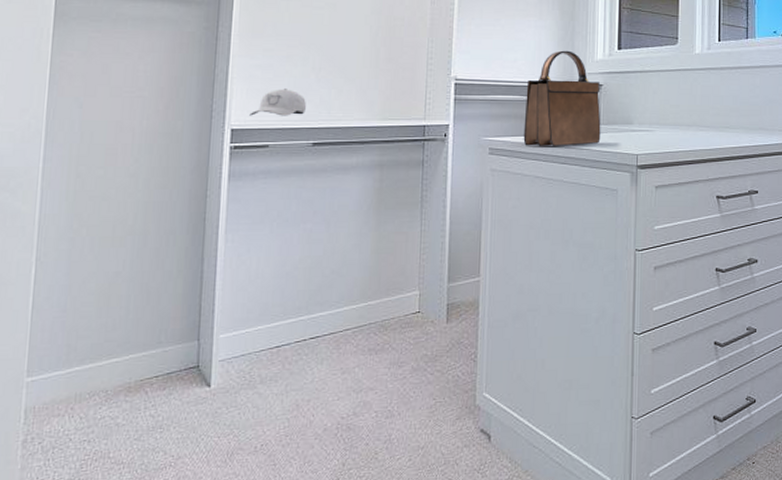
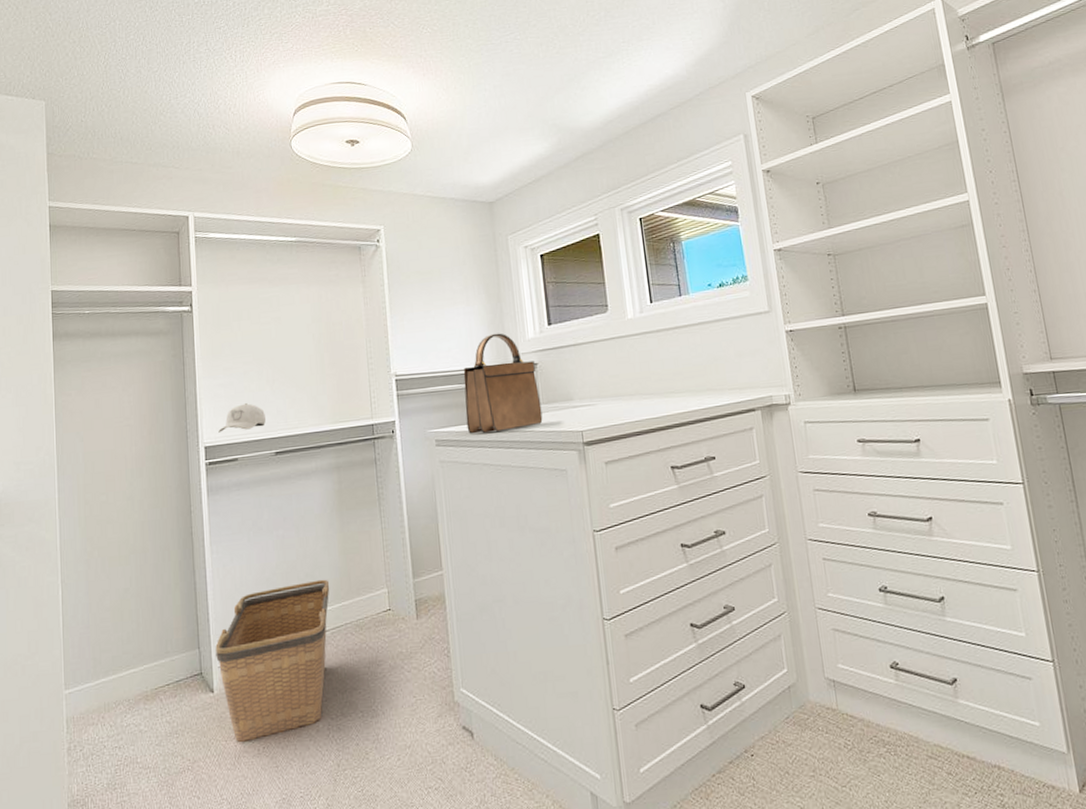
bicycle basket: none [217,277,357,439] -> present [215,579,330,742]

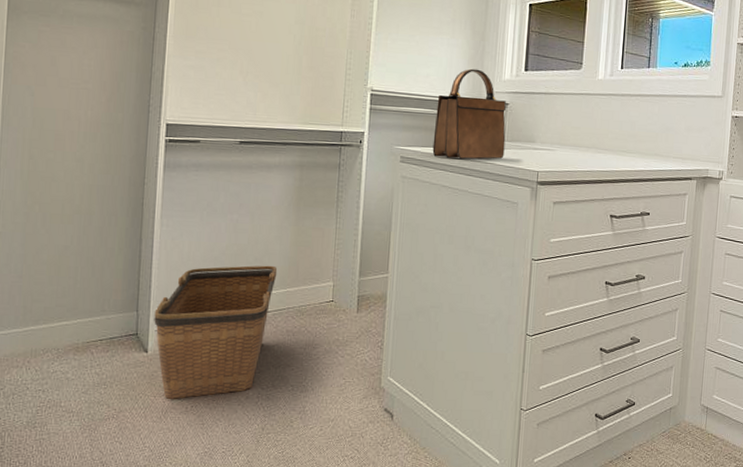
baseball cap: present [218,403,266,433] -> none [183,89,234,115]

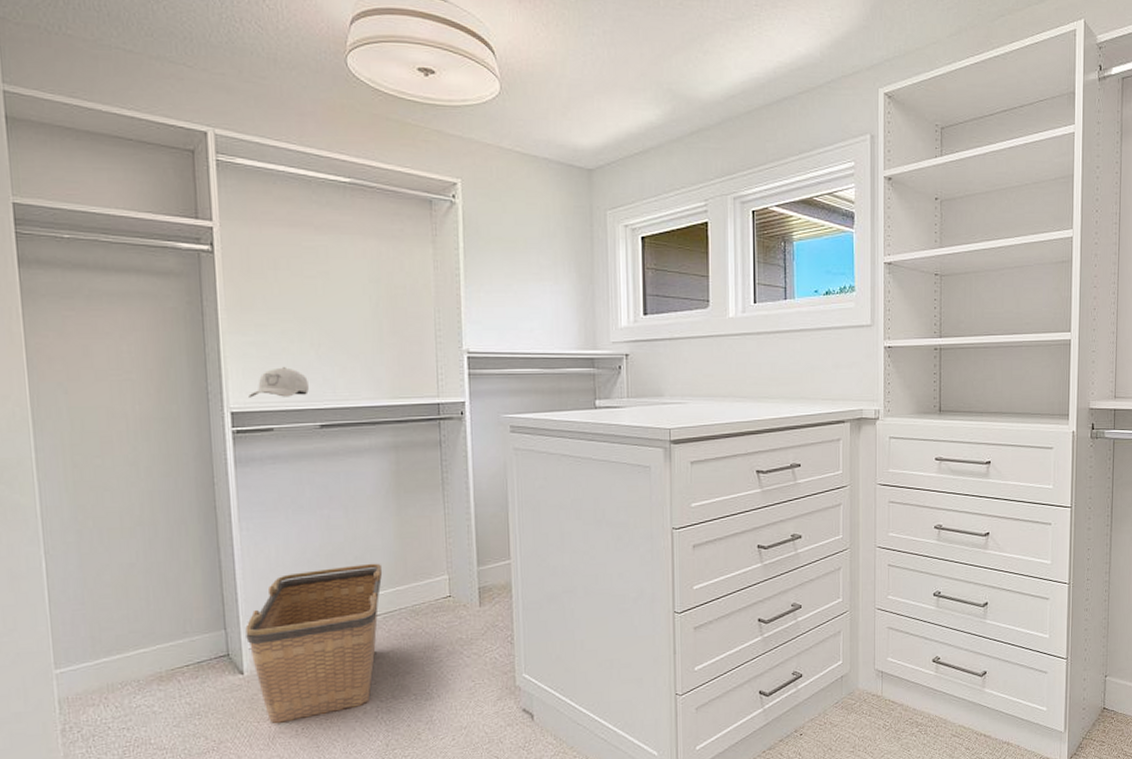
baseball cap: none [183,89,234,115] -> present [249,367,309,398]
handbag: present [432,68,507,160] -> none [545,317,630,424]

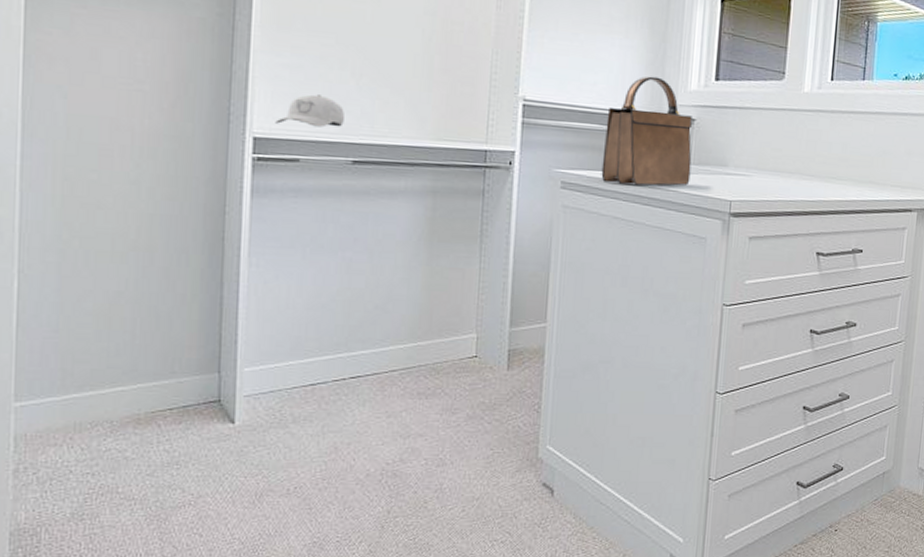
bicycle basket: present [245,563,383,723] -> none [242,314,405,479]
handbag: none [545,317,630,424] -> present [601,76,693,186]

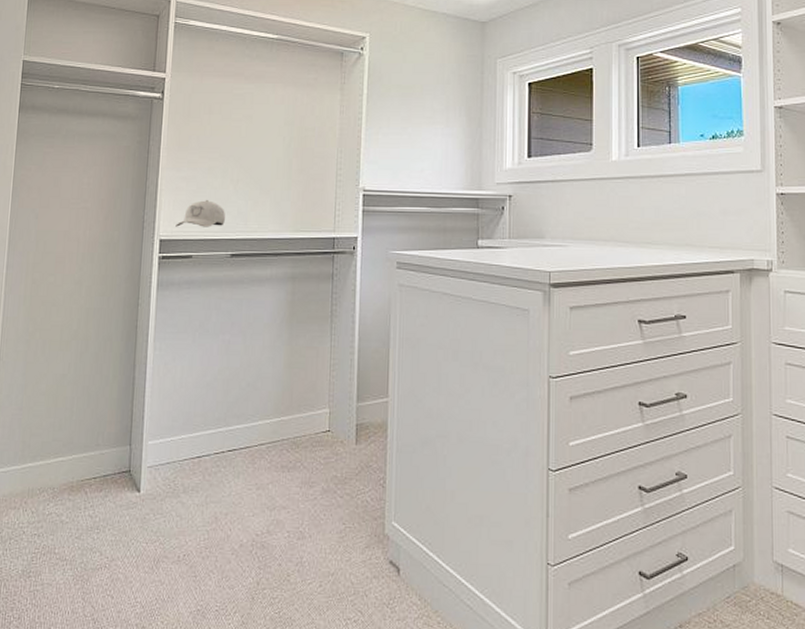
handbag: present [601,76,693,186] -> none [431,159,511,263]

